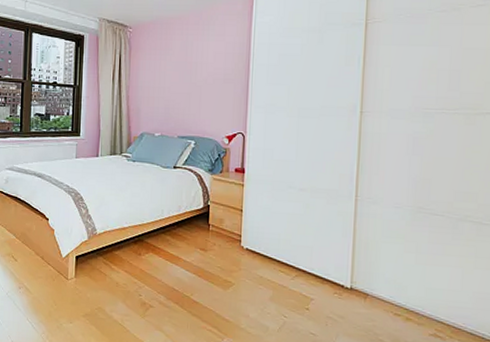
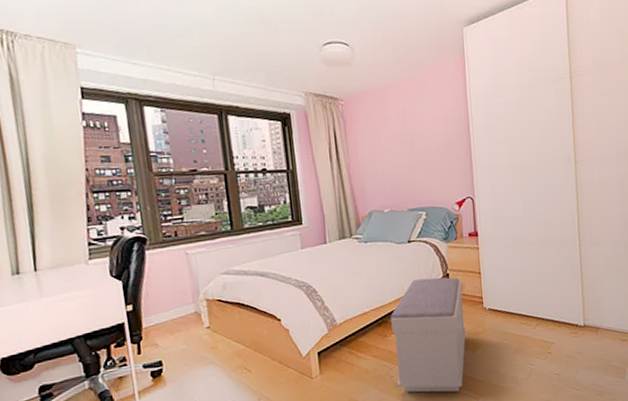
bench: none [143,205,222,327] -> present [391,277,466,393]

